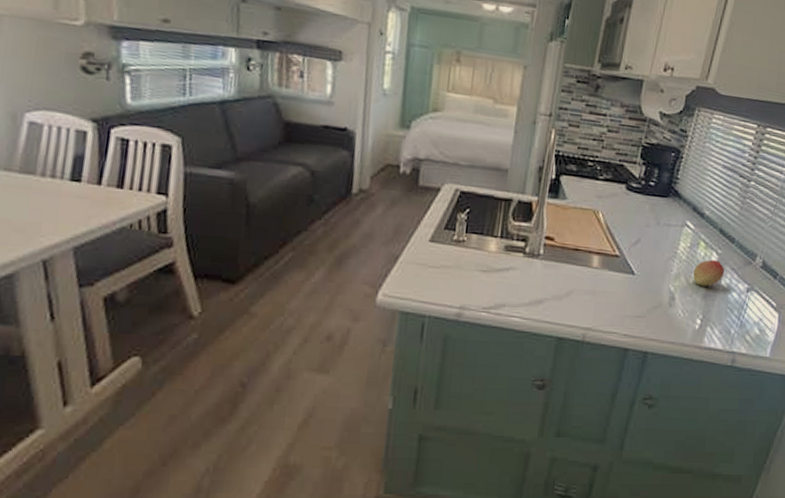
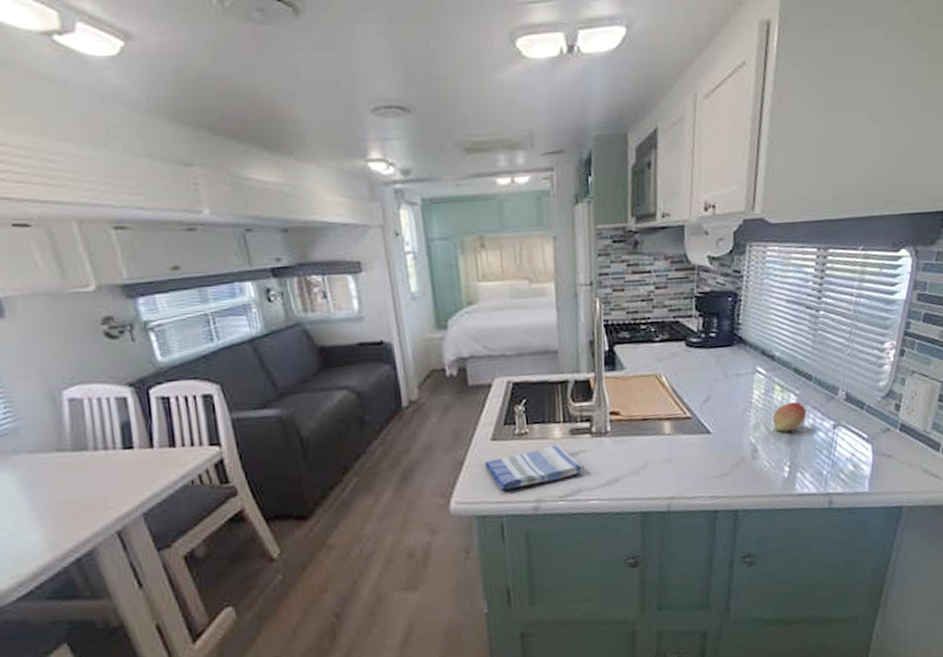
dish towel: none [418,257,511,293] -> present [484,444,584,492]

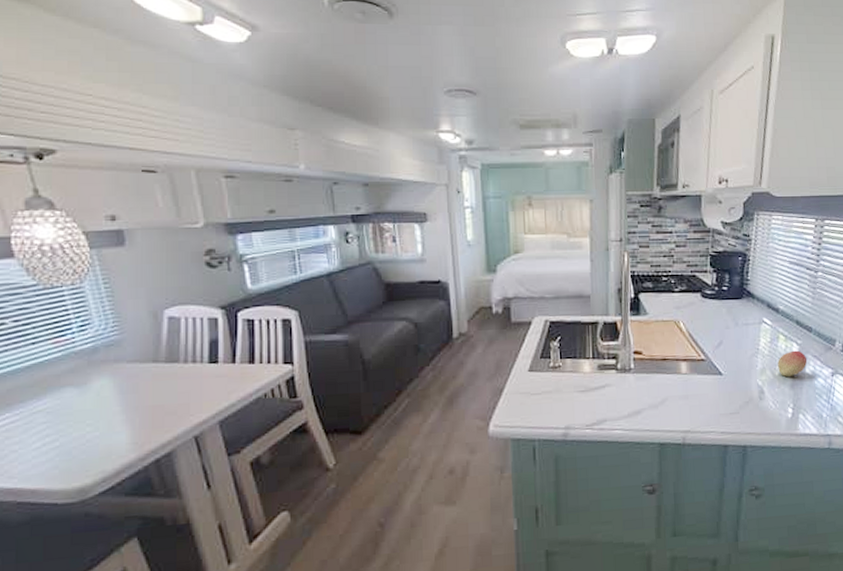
dish towel: present [484,444,584,492] -> none [521,378,609,418]

